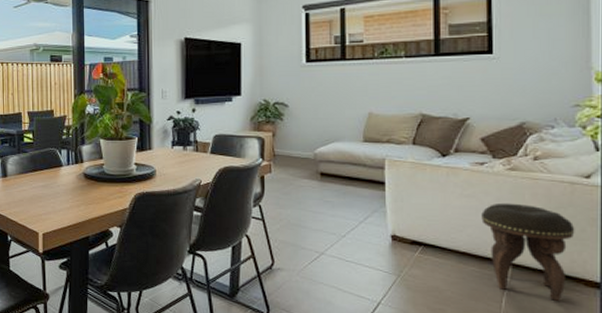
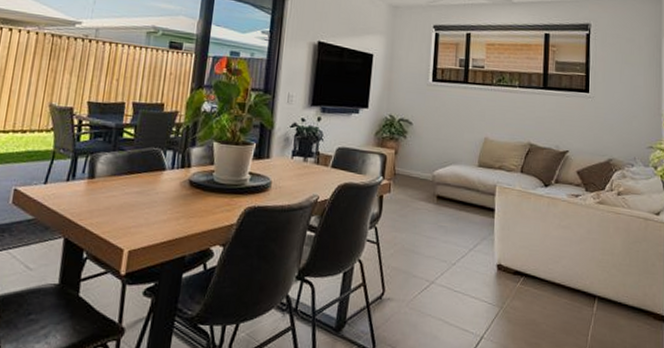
footstool: present [481,202,575,301] -> none [574,235,648,334]

